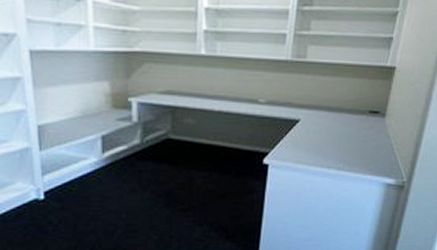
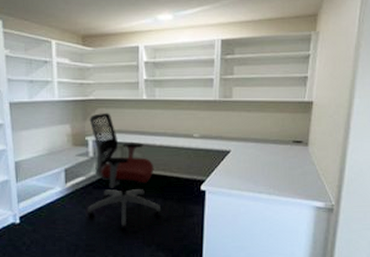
office chair: none [128,69,216,209] -> present [87,113,160,231]

